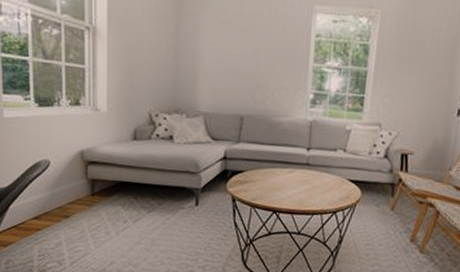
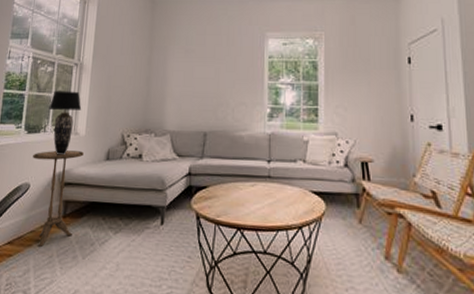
side table: none [49,127,107,223] -> present [33,150,84,248]
table lamp: none [60,58,100,133] -> present [49,90,82,156]

